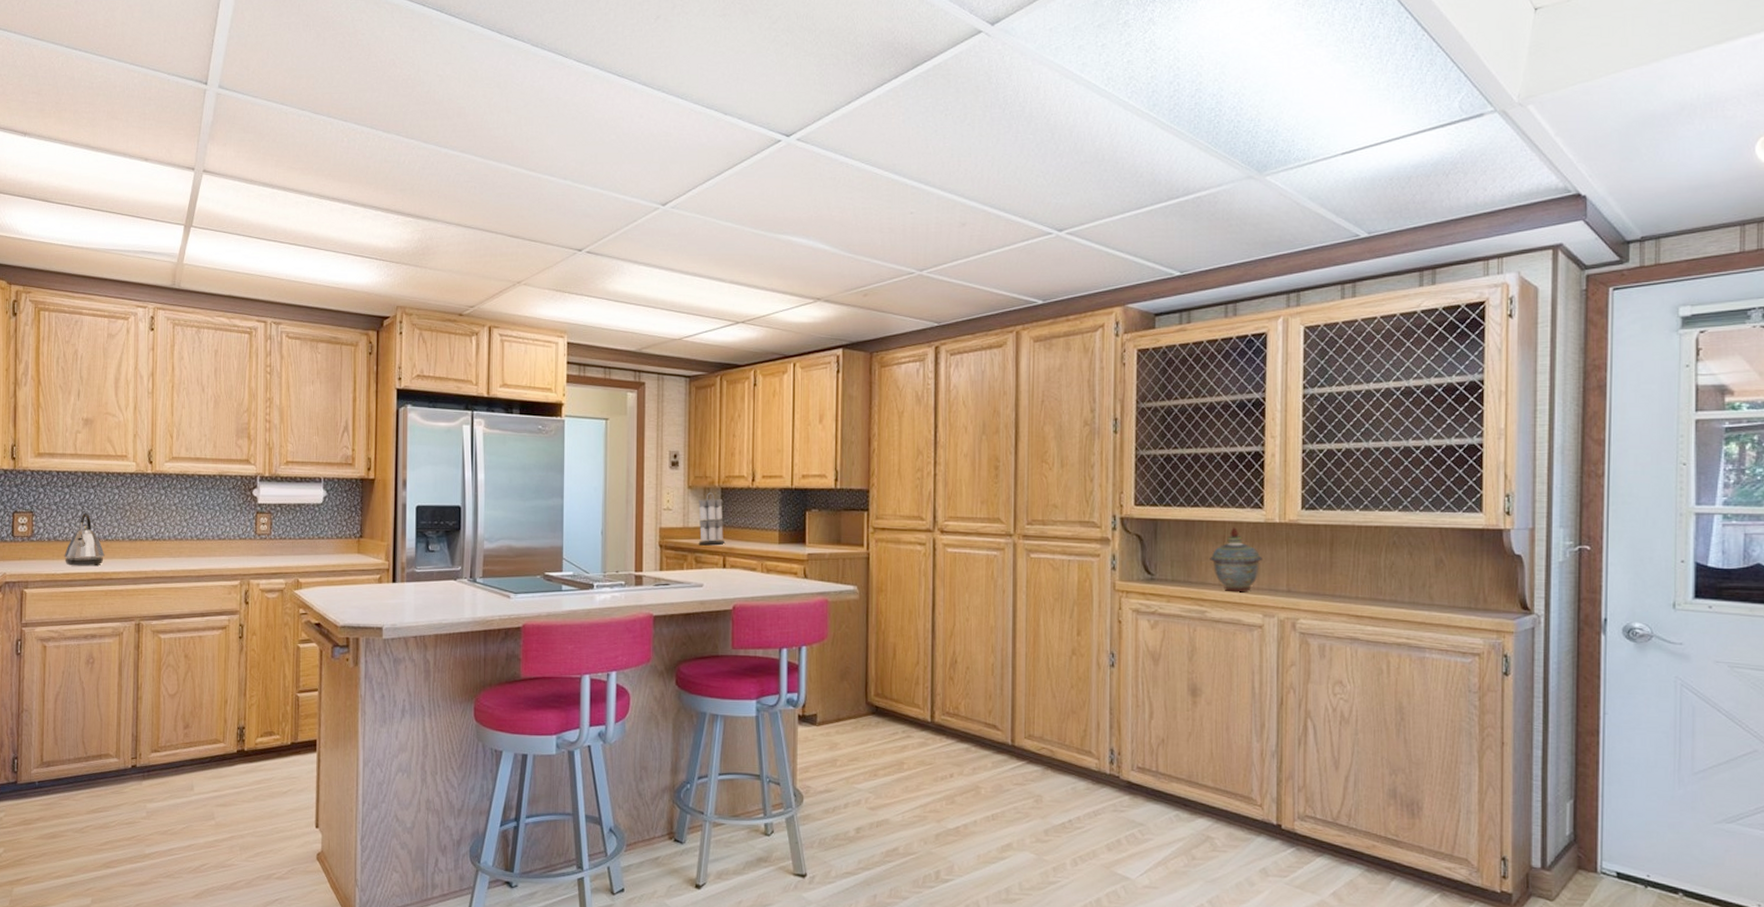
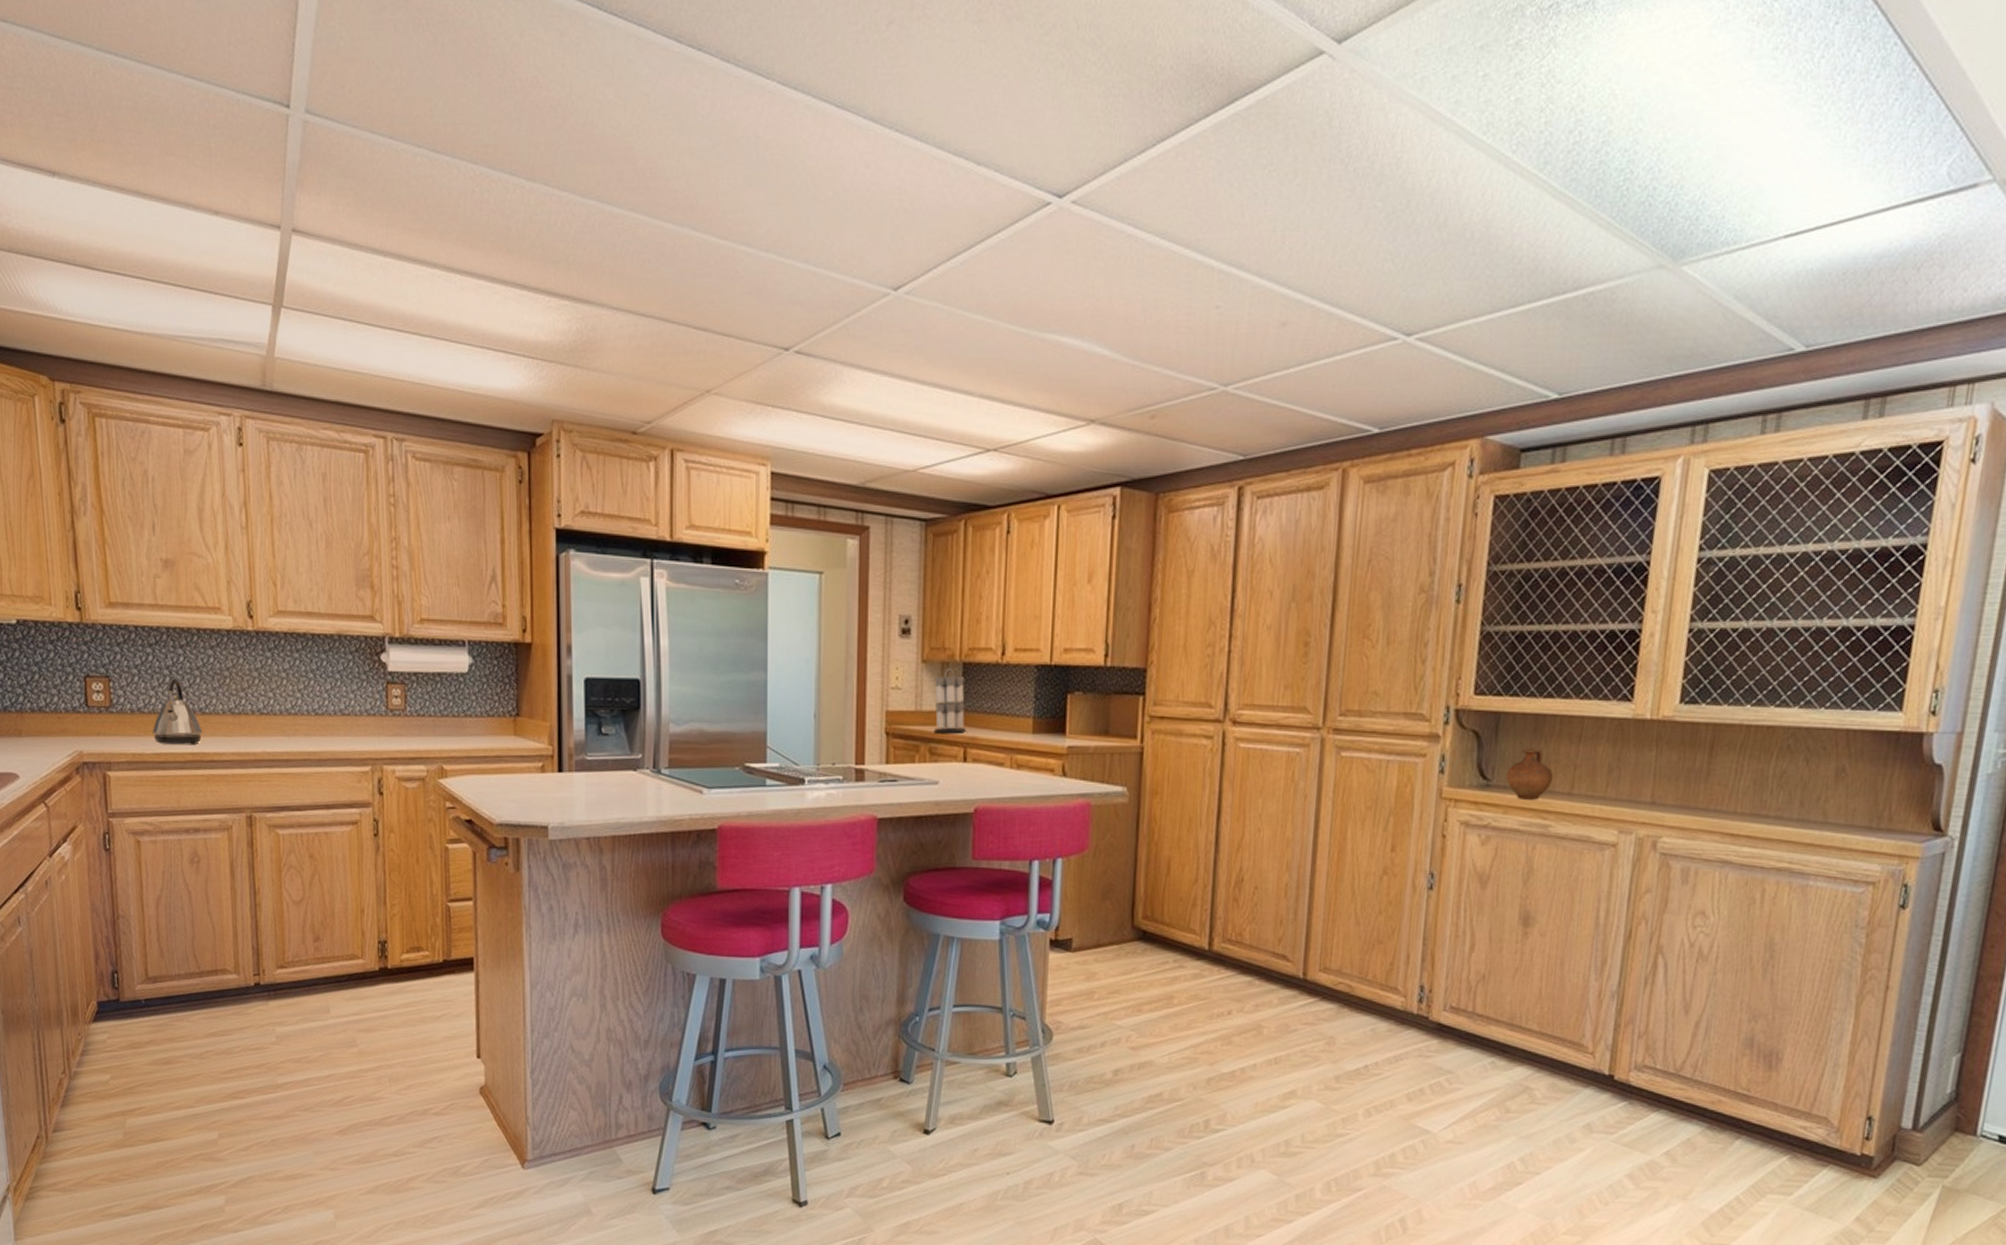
ceramic jug: none [1166,548,1204,592] -> present [1506,748,1553,801]
decorative jar: present [1210,527,1262,593] -> none [1560,724,1625,804]

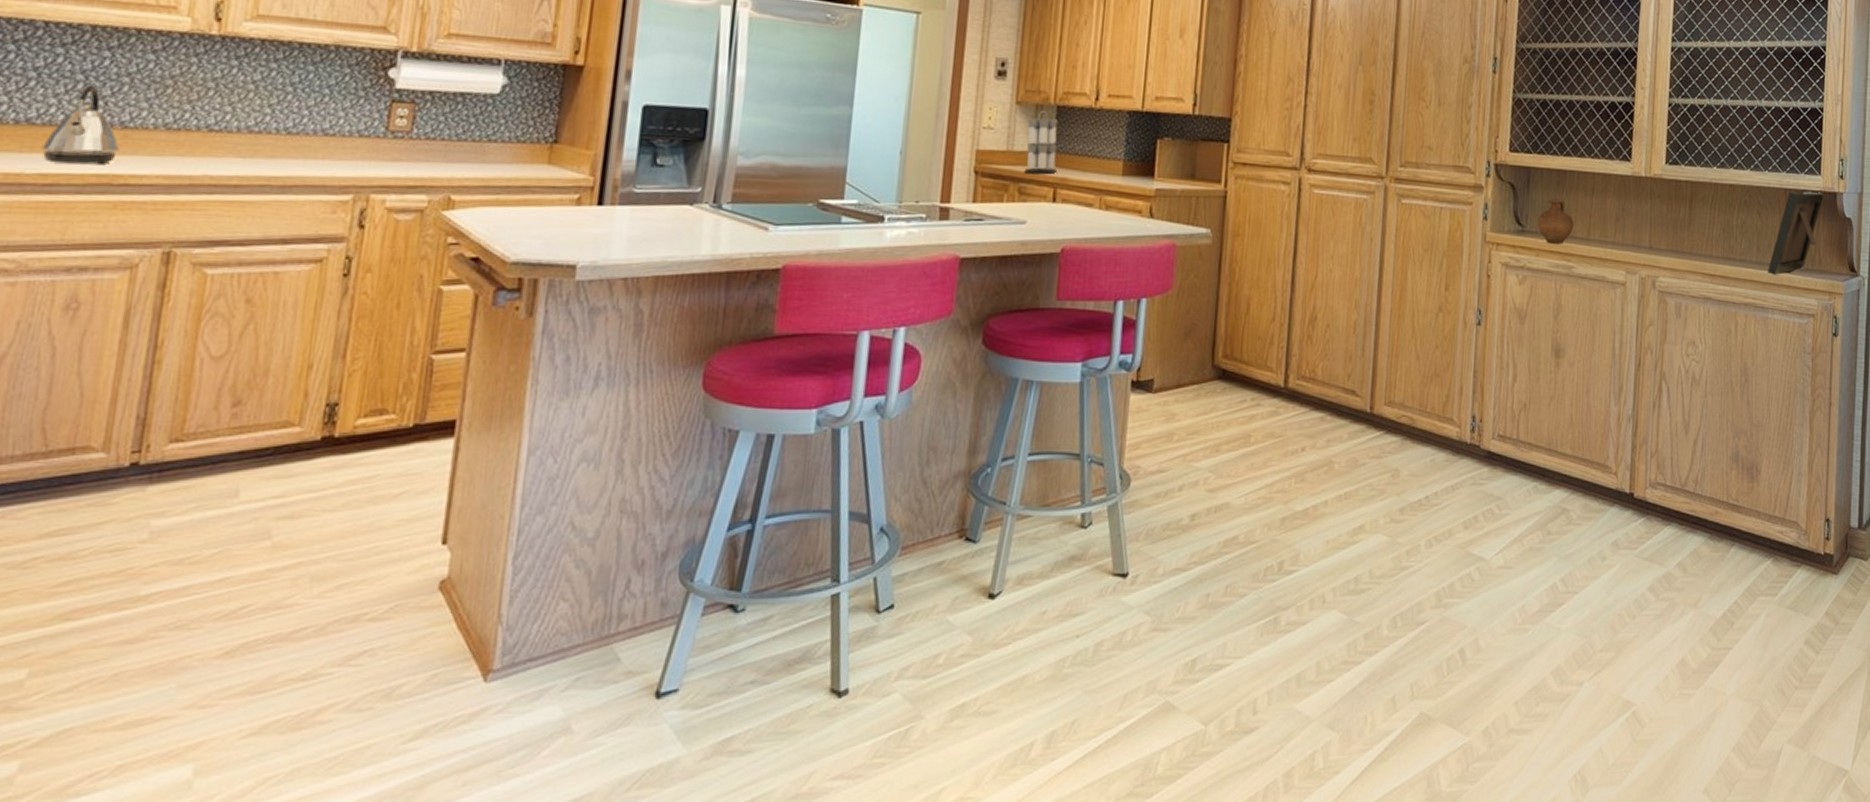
picture frame: none [1813,731,1904,836] -> present [1768,191,1824,276]

